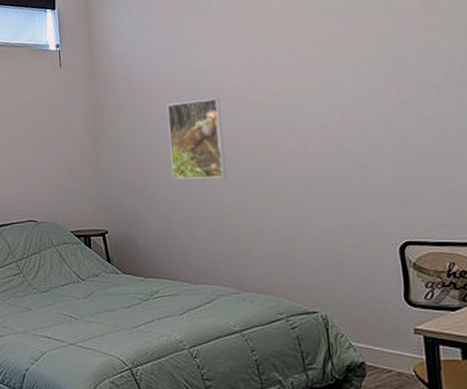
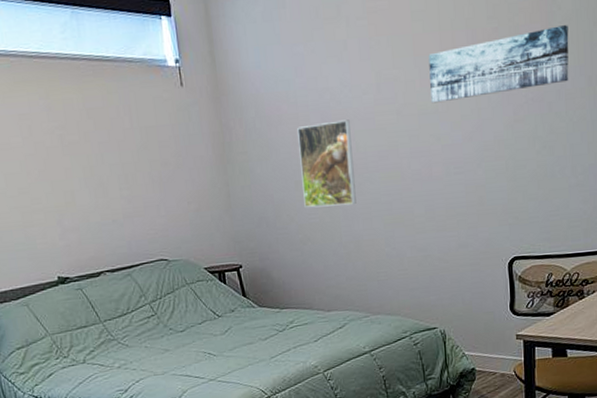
wall art: none [300,12,458,84] -> present [428,25,569,104]

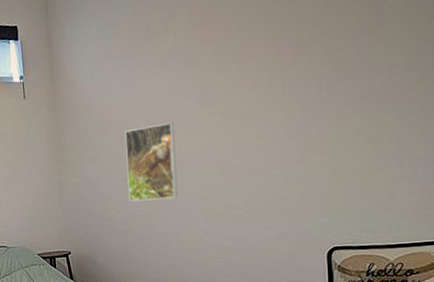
wall art: present [428,25,569,104] -> none [252,24,399,105]

